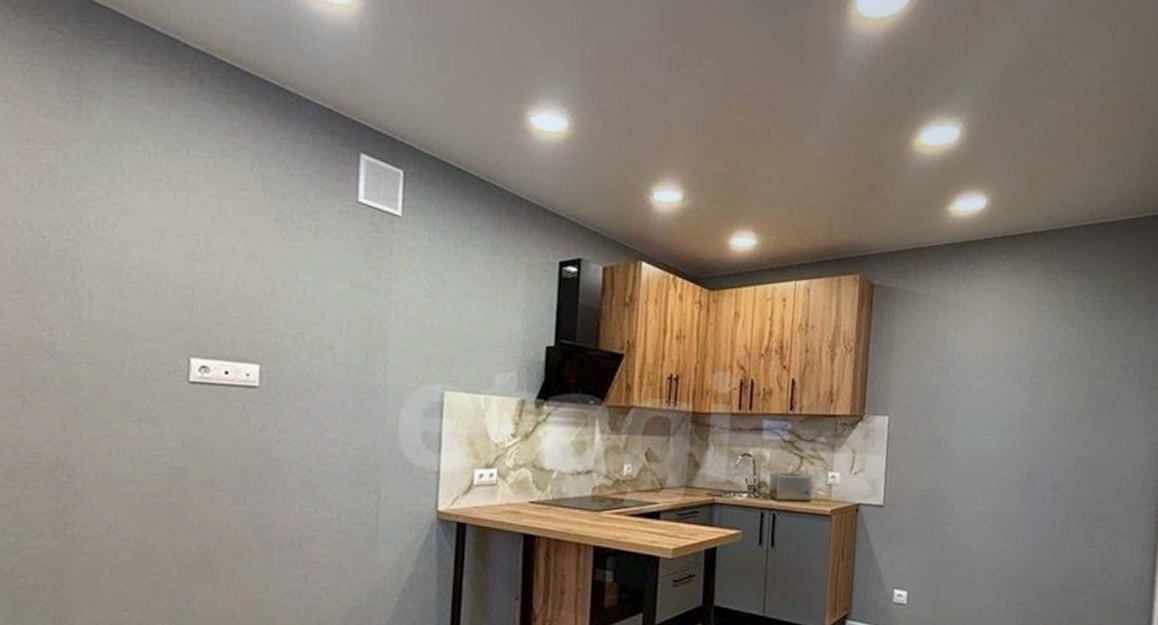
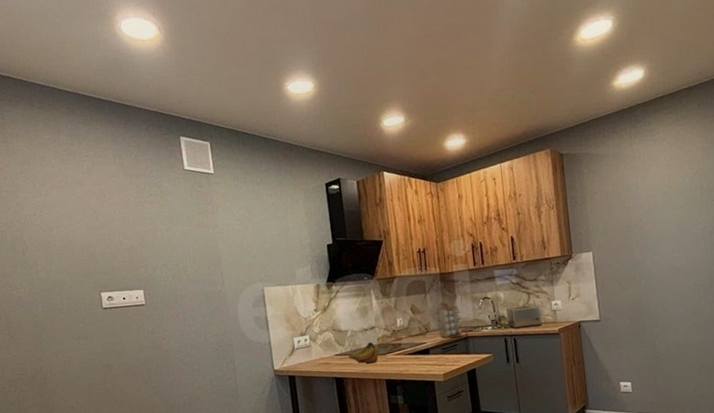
fruit: none [548,490,592,521] -> present [348,341,379,364]
spice rack: none [676,452,710,502] -> present [436,302,463,339]

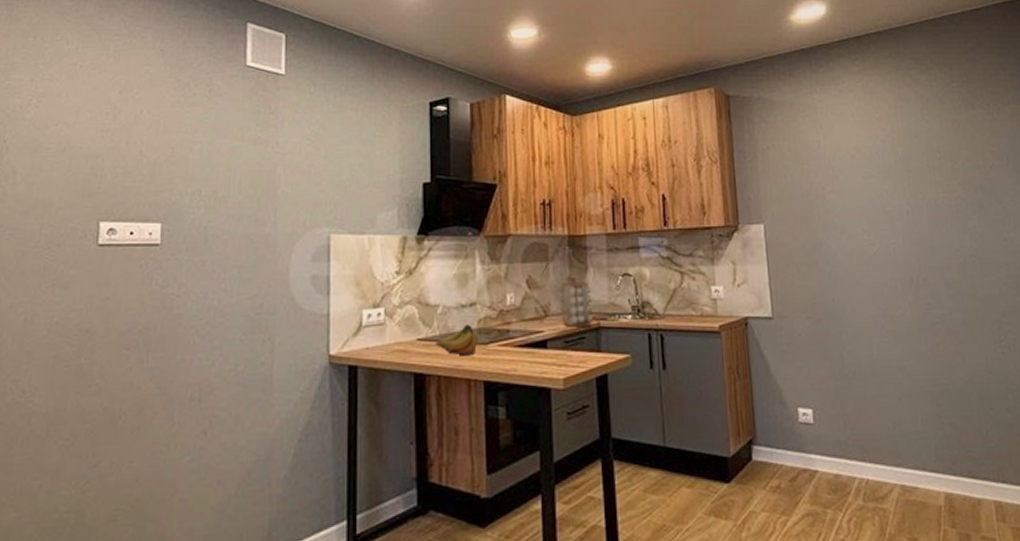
toaster: present [506,305,543,329] -> none [652,290,699,322]

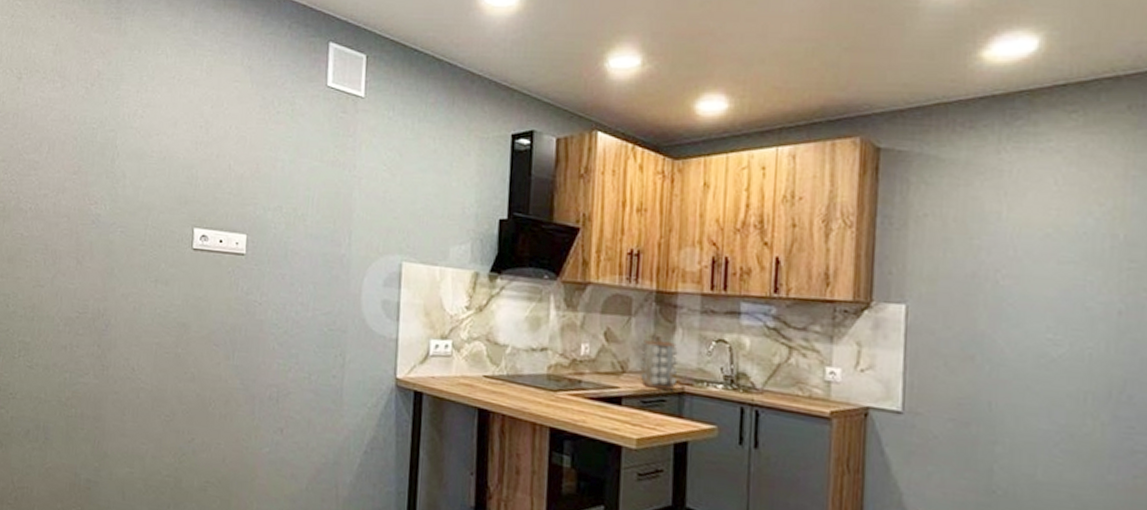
fruit: present [436,324,478,356] -> none [502,368,548,400]

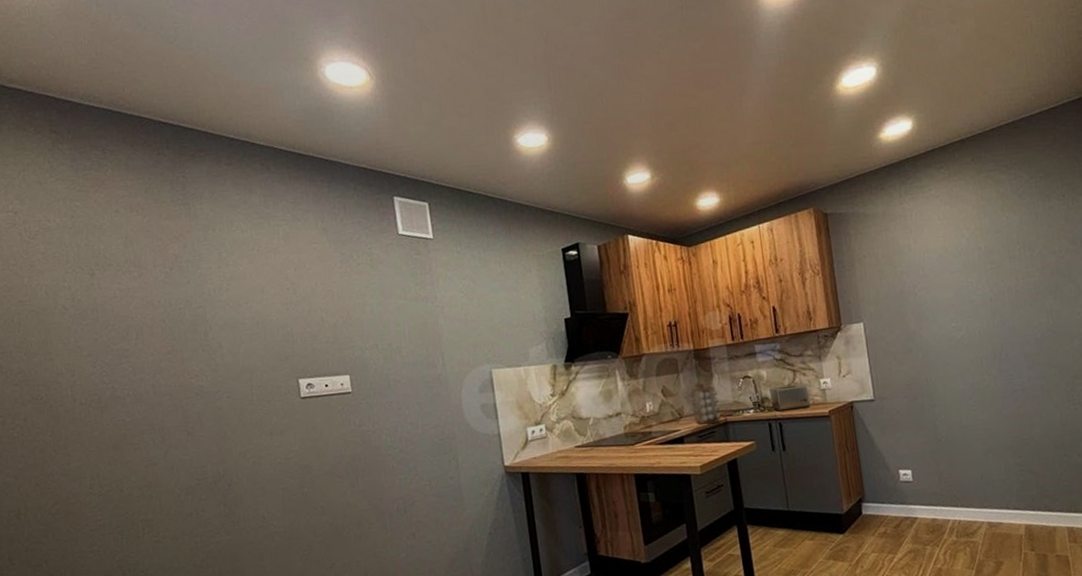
toaster: none [749,362,806,402] -> present [770,384,811,412]

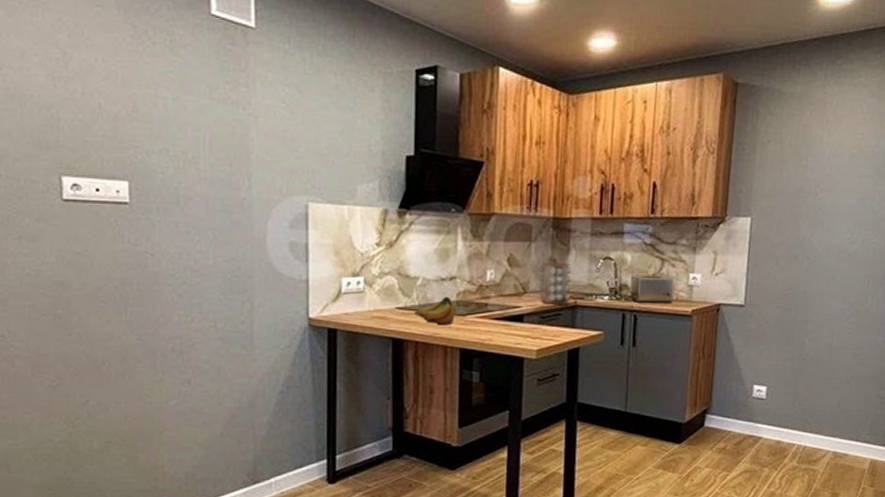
fruit: none [591,430,626,456] -> present [414,296,457,325]

